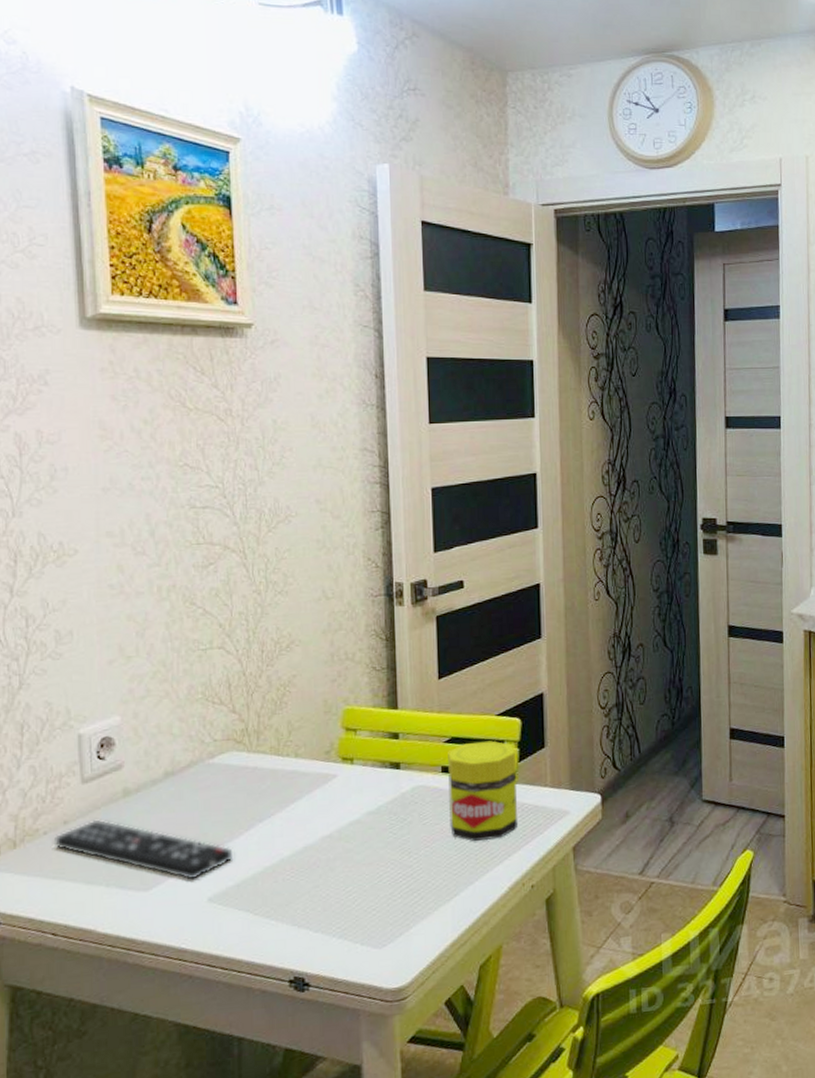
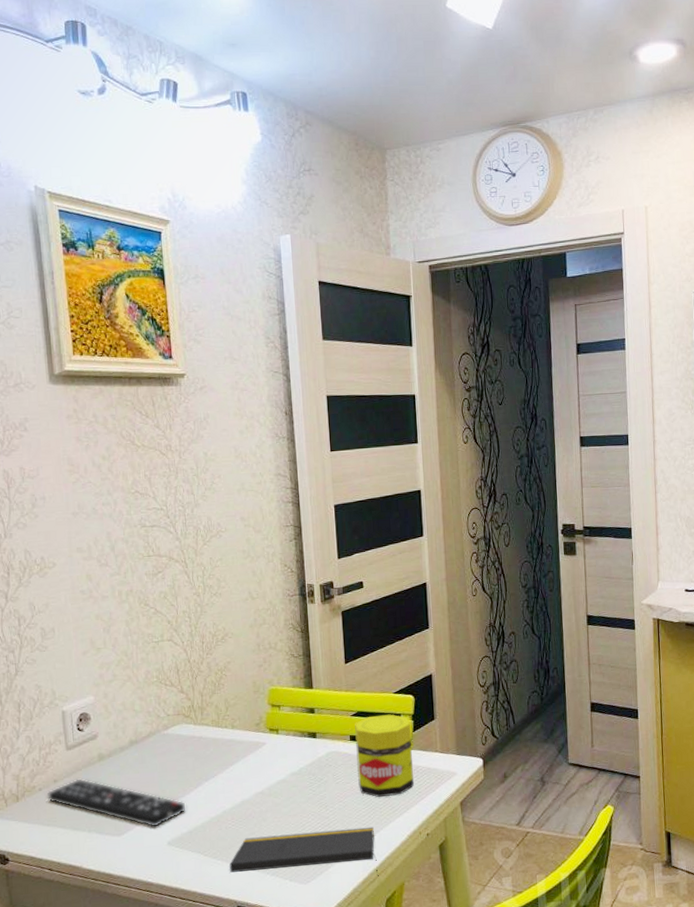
notepad: none [286,877,472,938] -> present [229,826,379,876]

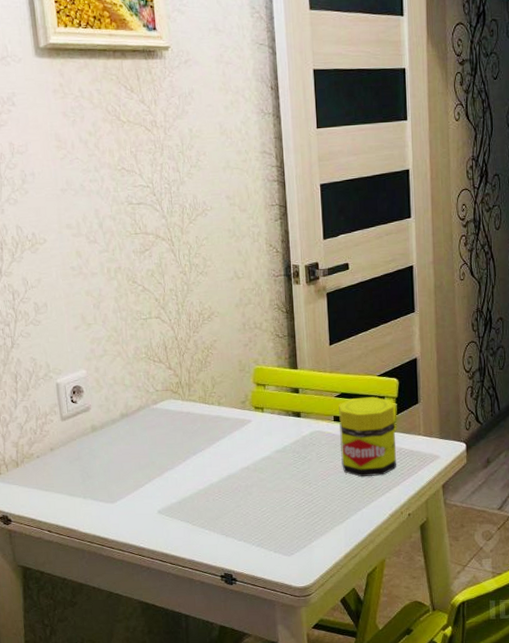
remote control: present [46,778,186,827] -> none [44,448,175,496]
notepad: present [229,826,379,876] -> none [217,505,361,552]

